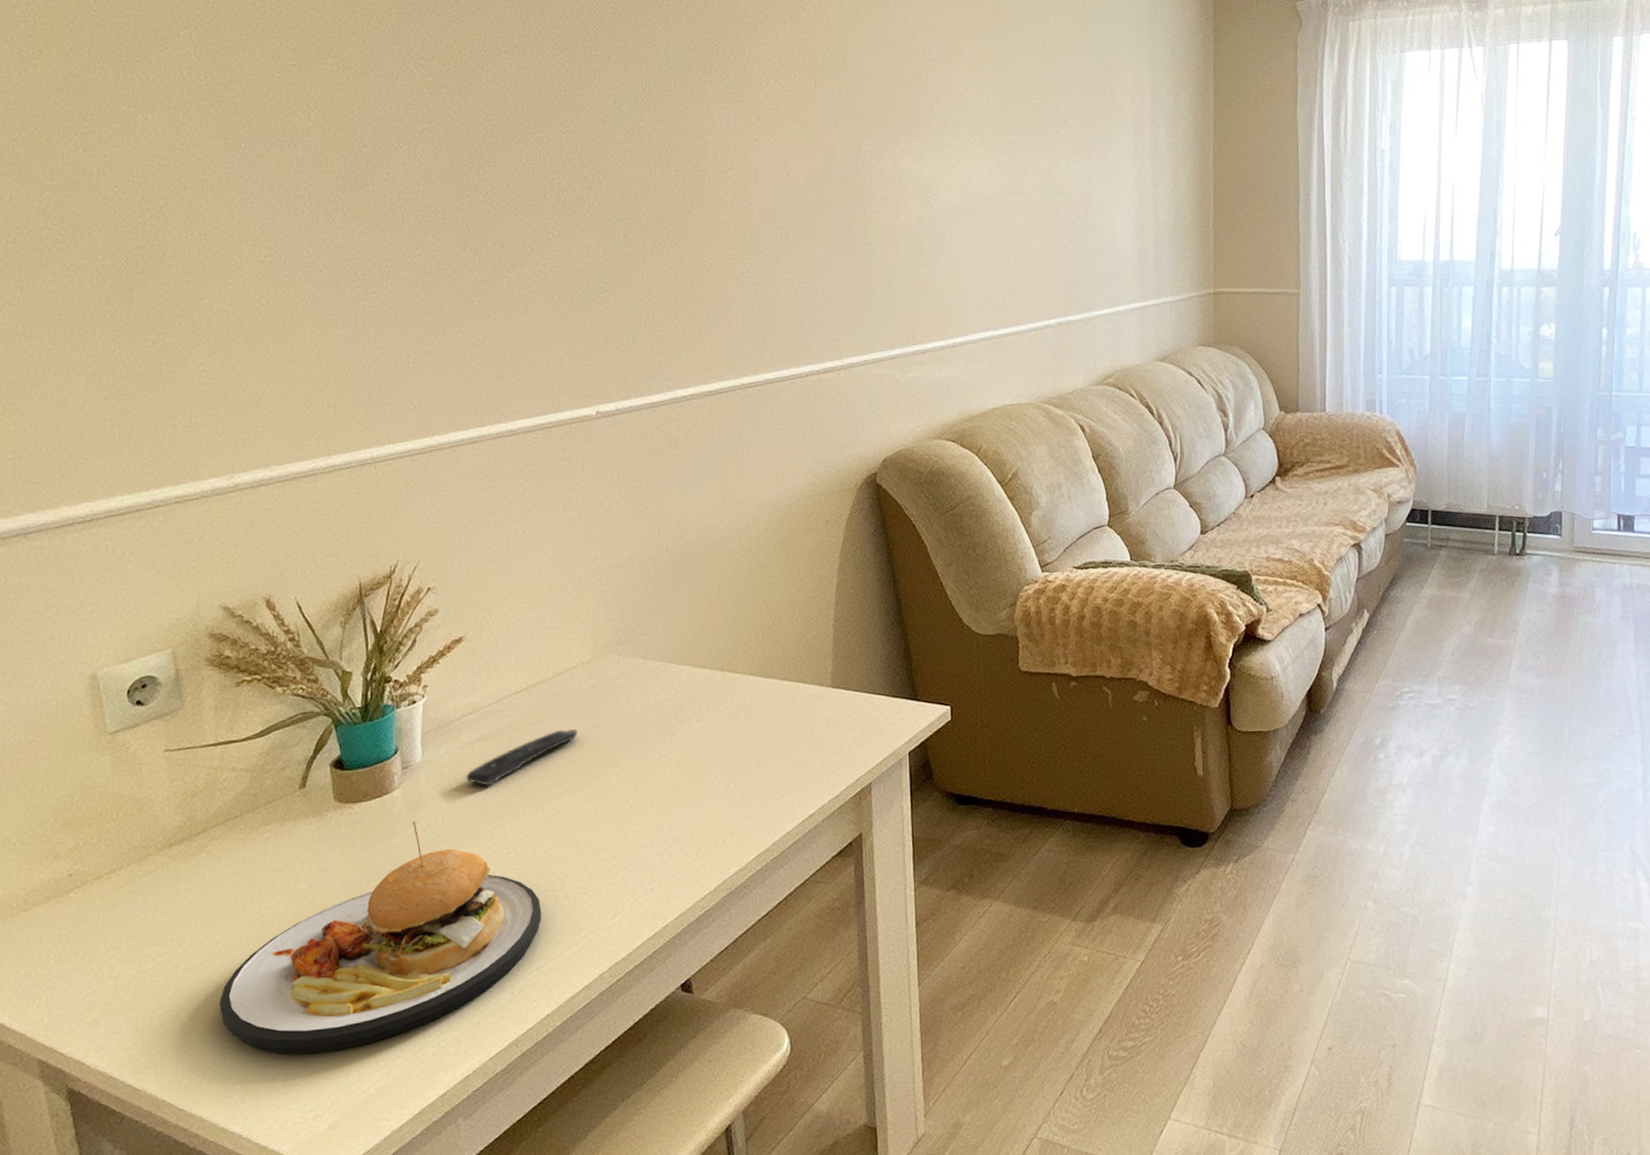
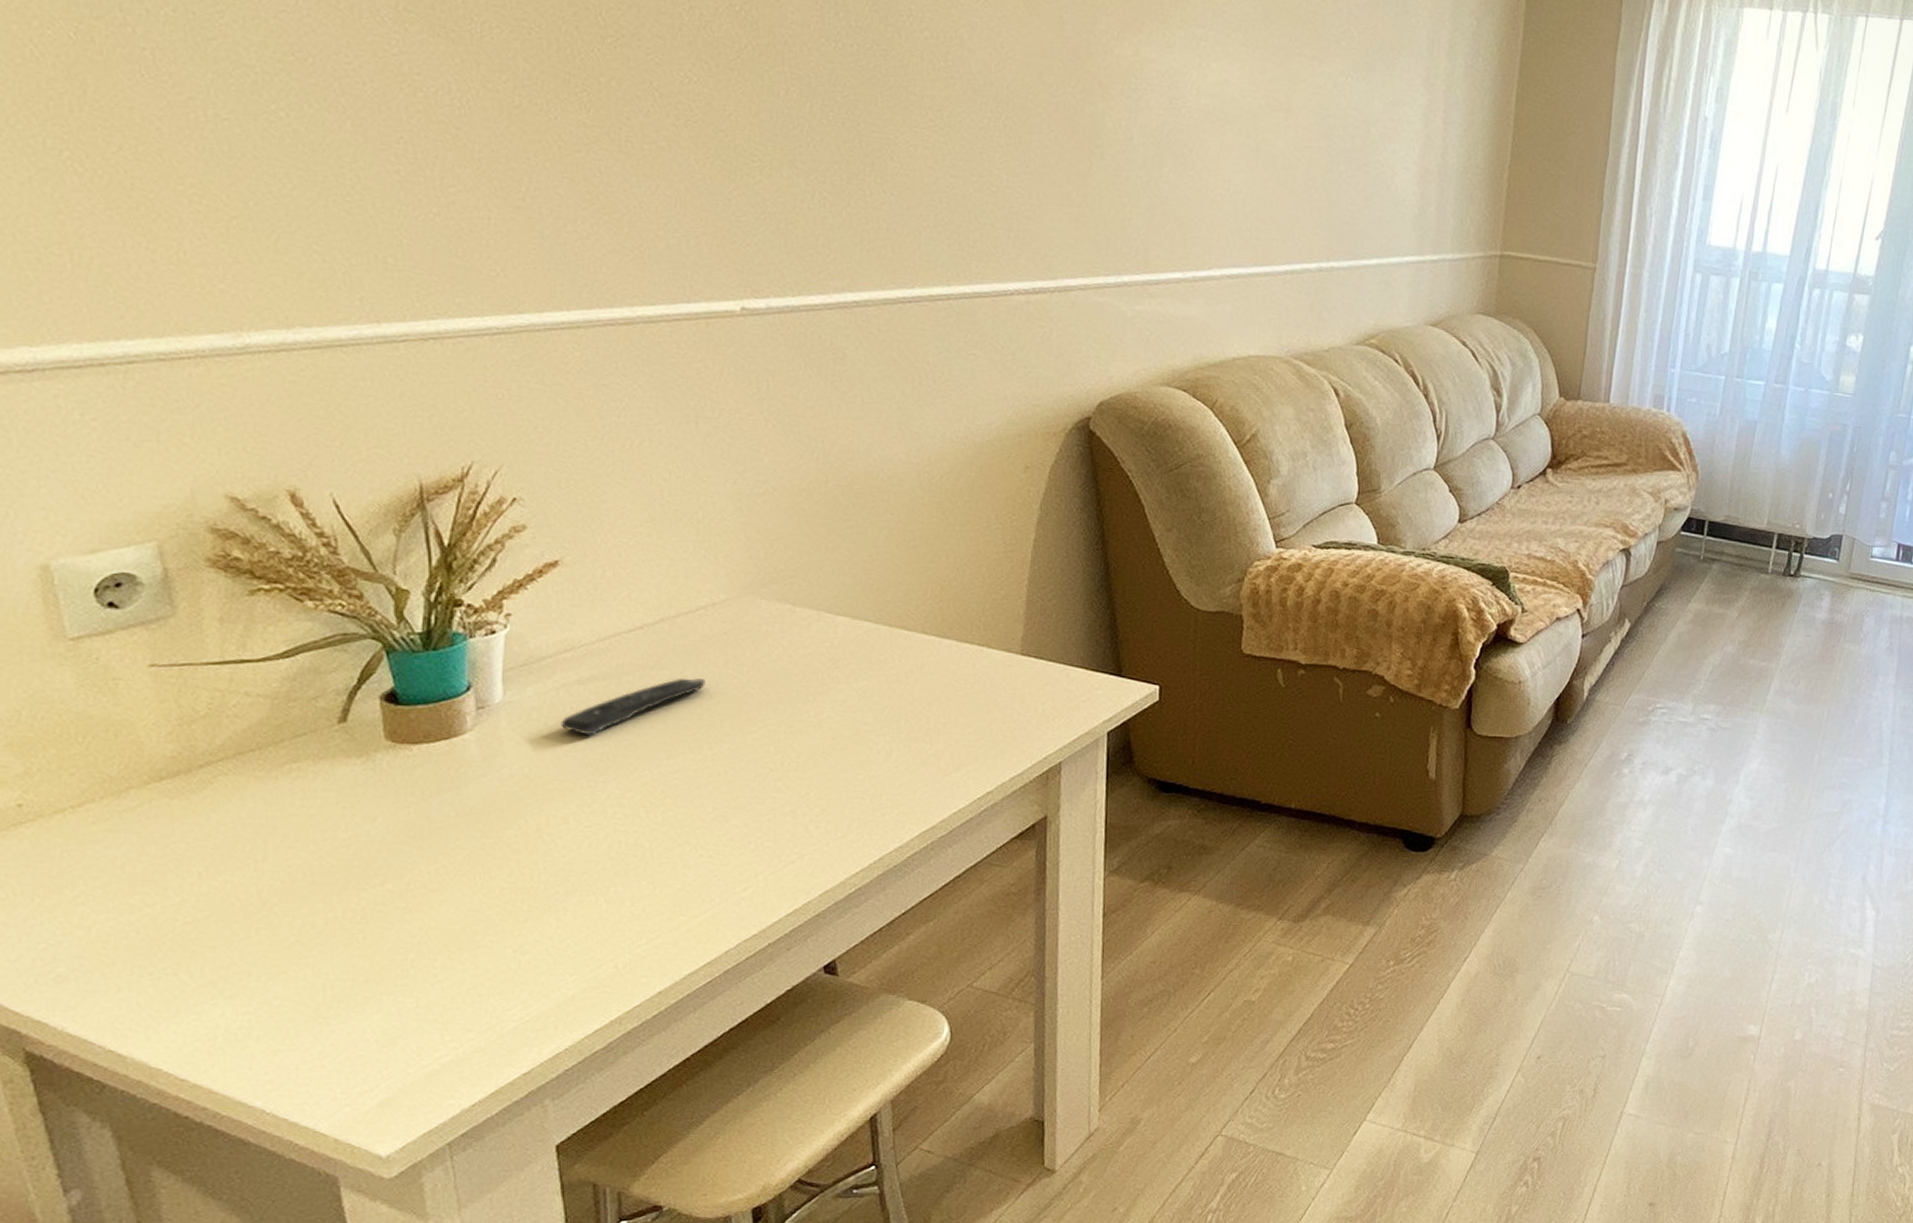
plate: present [219,821,542,1054] -> none [232,770,655,1023]

